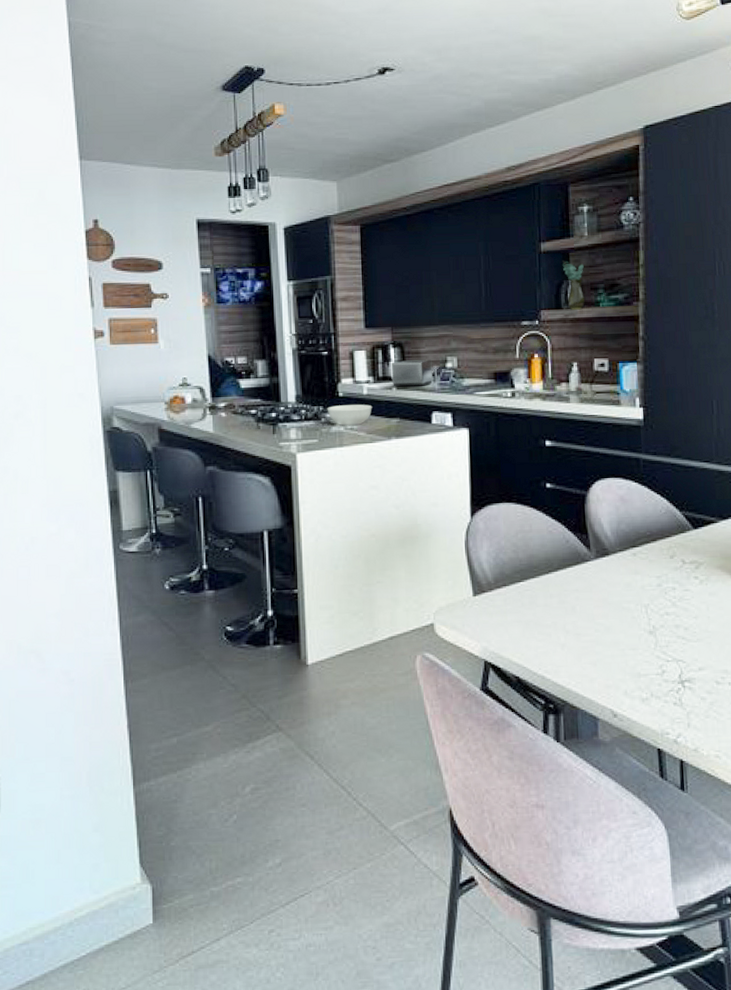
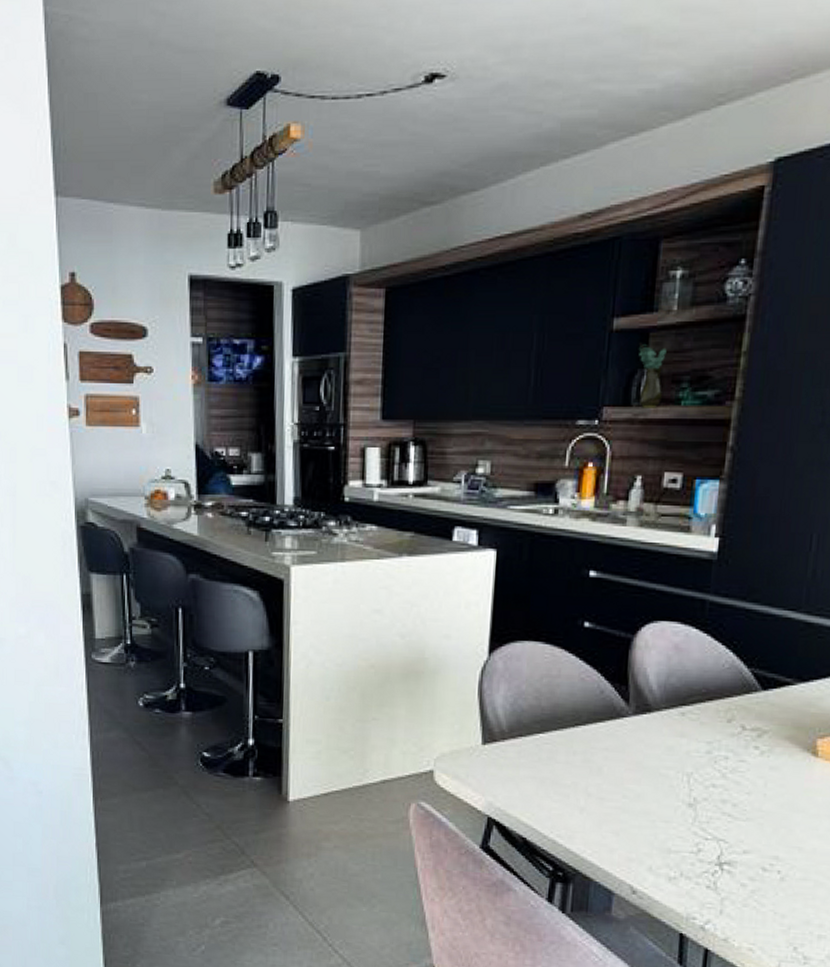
bowl: present [327,404,372,426] -> none [329,512,383,538]
toaster: present [391,359,433,387] -> none [408,462,459,495]

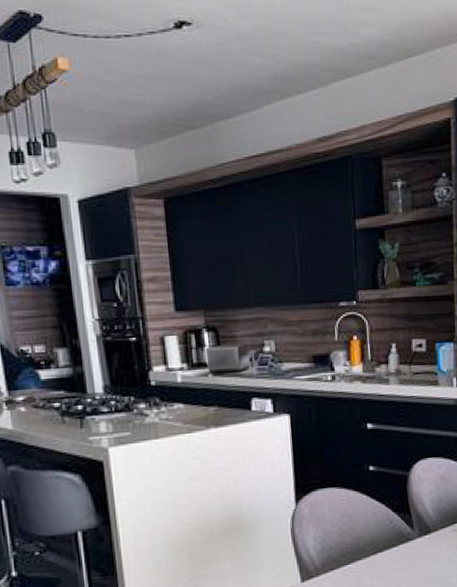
toaster: none [408,462,459,495] -> present [205,344,250,374]

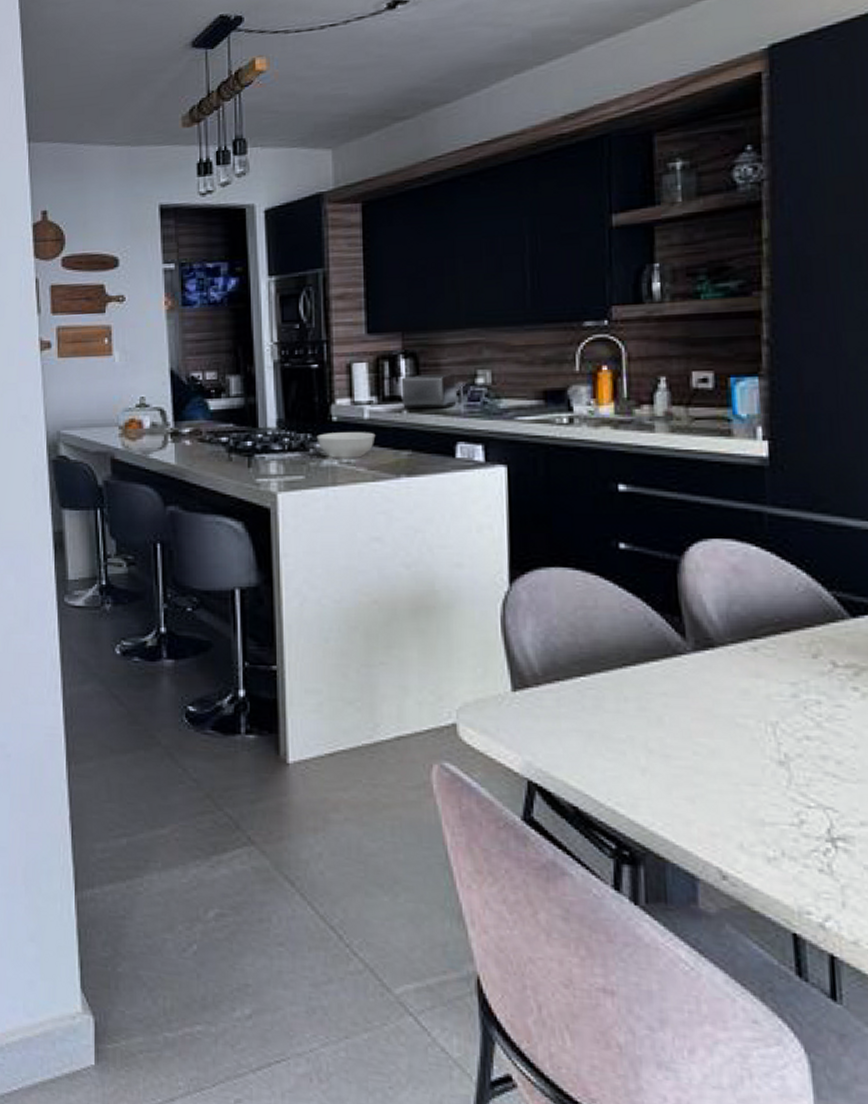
bowl: none [139,393,188,417] -> present [316,432,376,460]
vase: present [378,238,401,290] -> none [643,237,678,305]

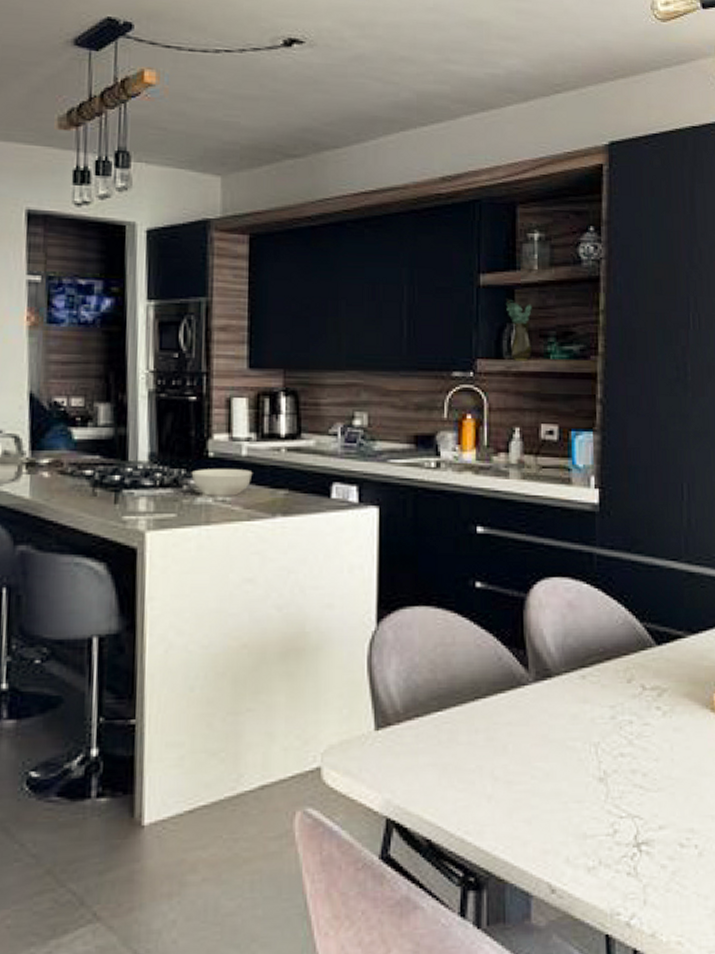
toaster: present [401,374,457,410] -> none [280,413,335,448]
vase: none [643,237,678,305] -> present [505,299,532,361]

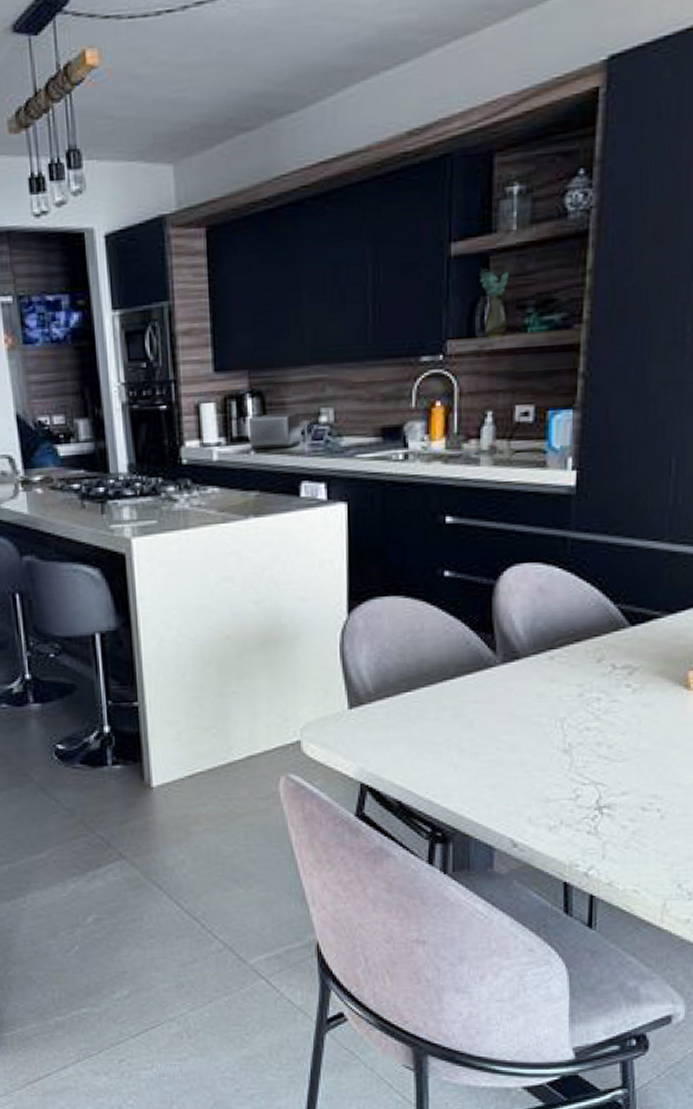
bowl: present [191,469,253,497] -> none [167,474,225,503]
toaster: none [280,413,335,448] -> present [248,412,302,450]

